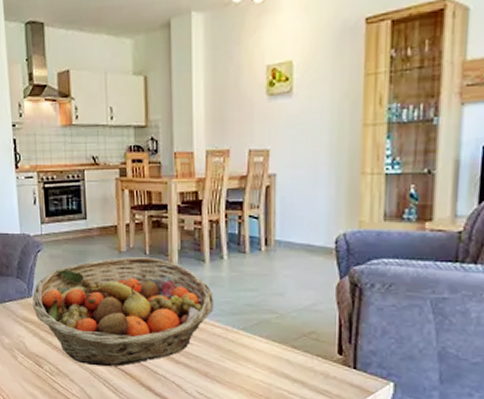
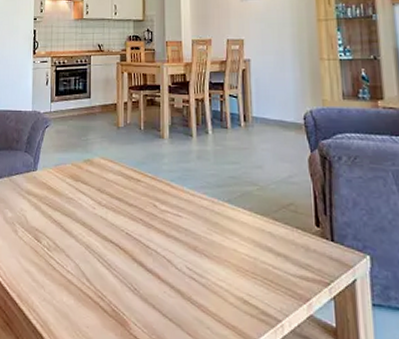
fruit basket: present [32,257,215,367] -> none [36,132,202,241]

